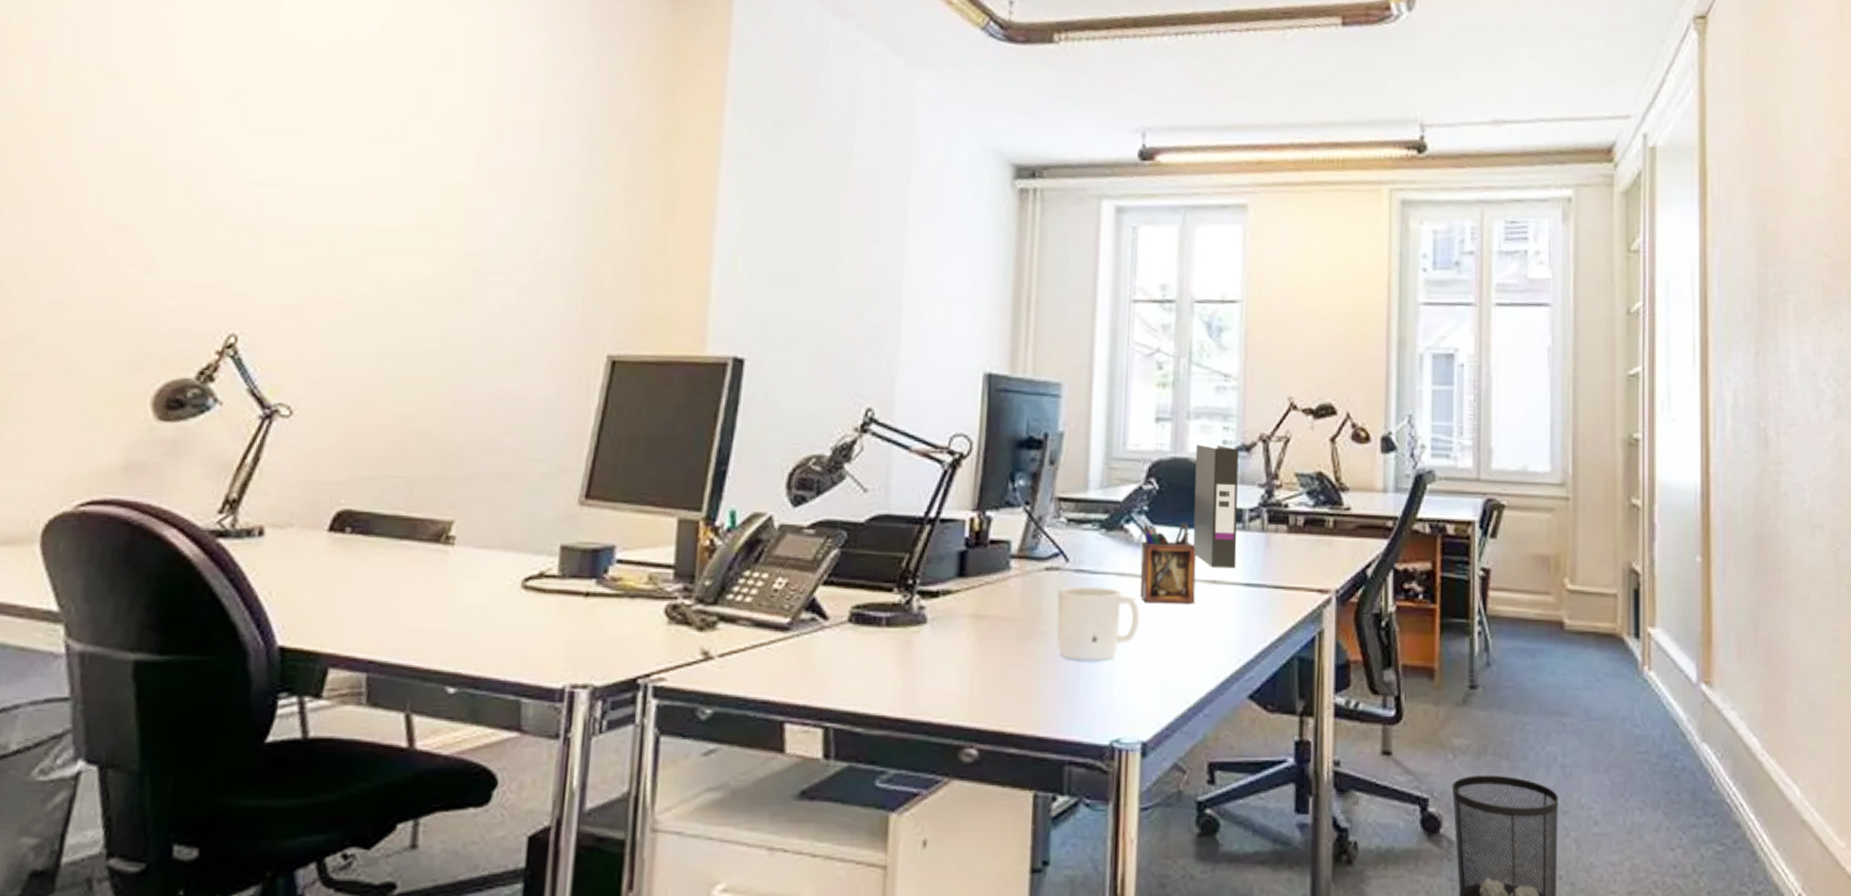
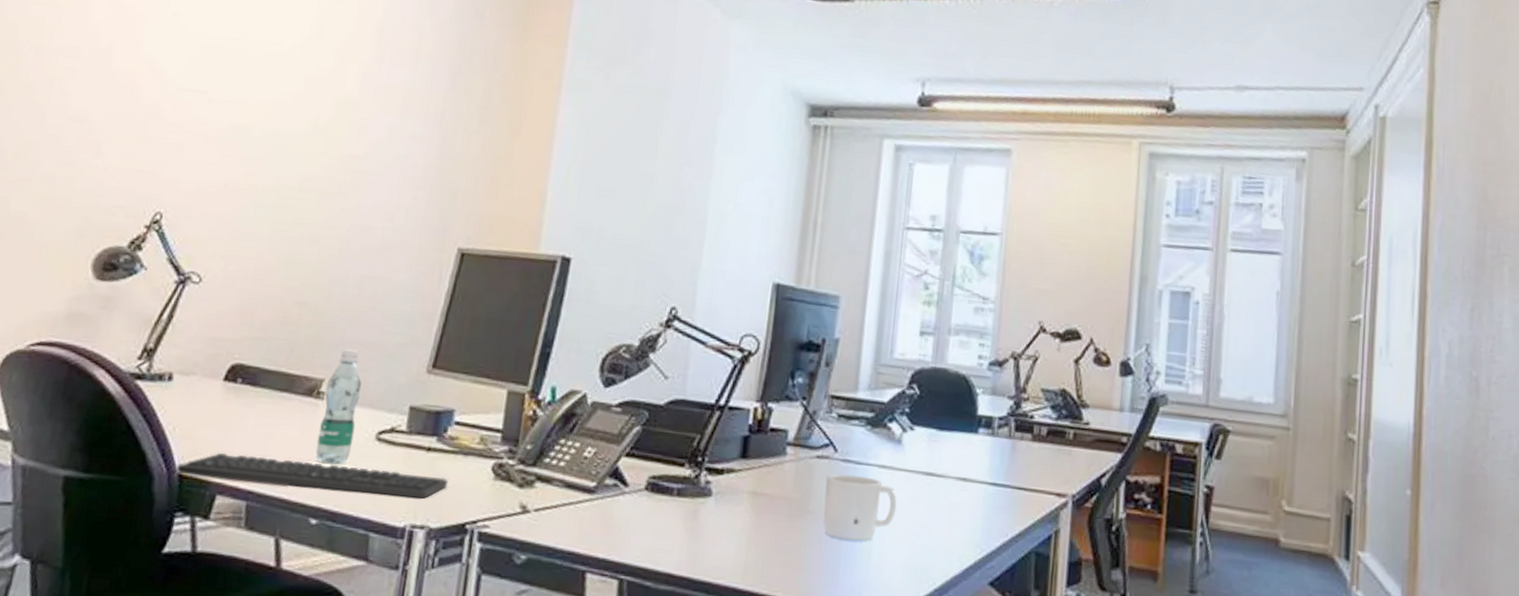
computer keyboard: none [276,618,613,654] -> present [176,453,449,500]
bottle: none [448,483,501,622] -> present [315,348,362,465]
desk organizer: present [1140,521,1197,603] -> none [898,423,950,497]
binder: present [1193,444,1239,569] -> none [947,357,992,469]

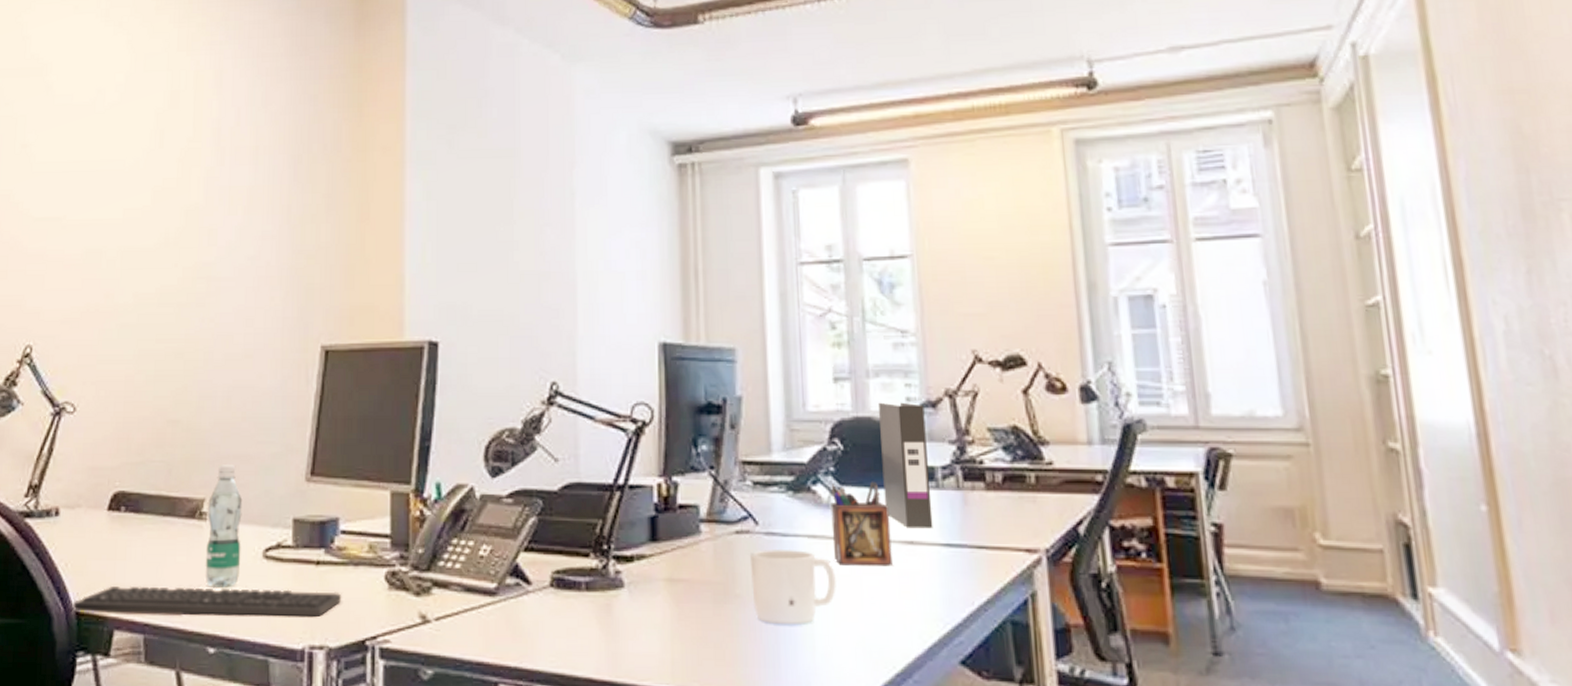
desk organizer: none [898,423,950,497] -> present [830,481,892,566]
binder: none [947,357,992,469] -> present [879,402,933,529]

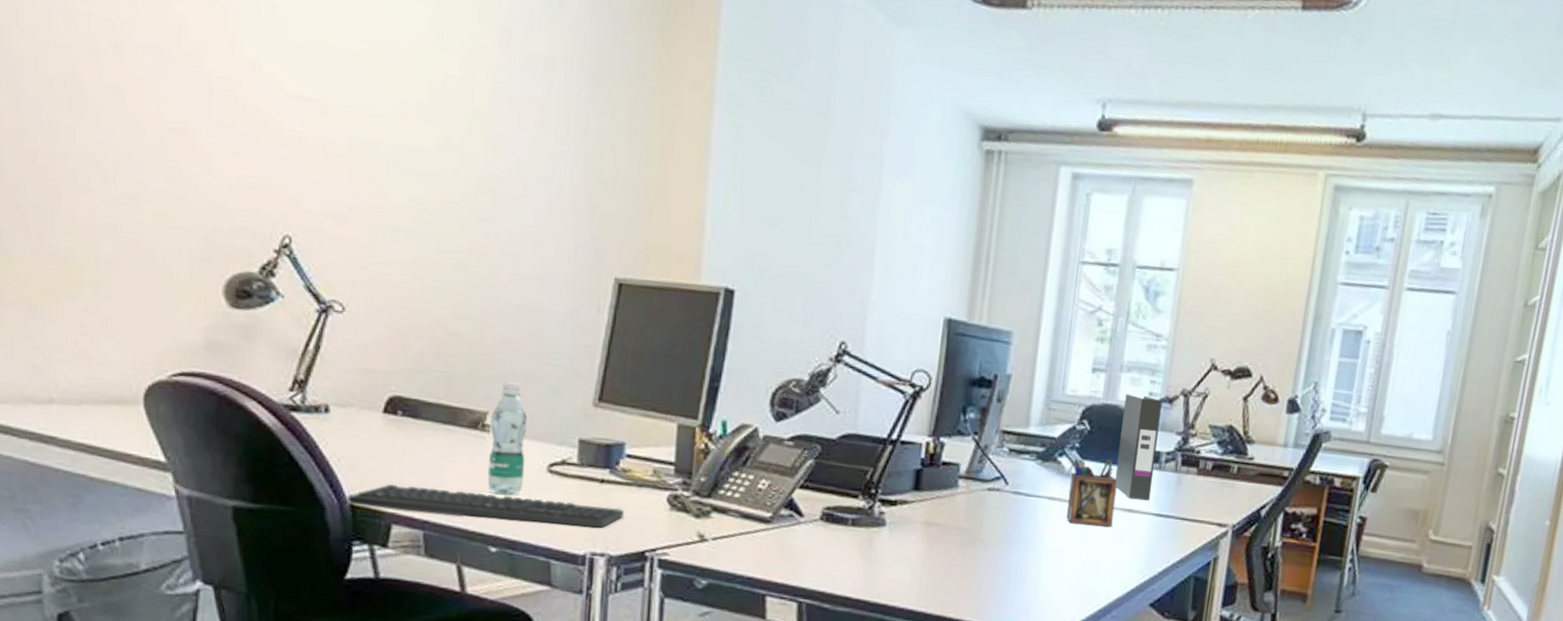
mug: present [749,550,836,626] -> none [994,505,1065,568]

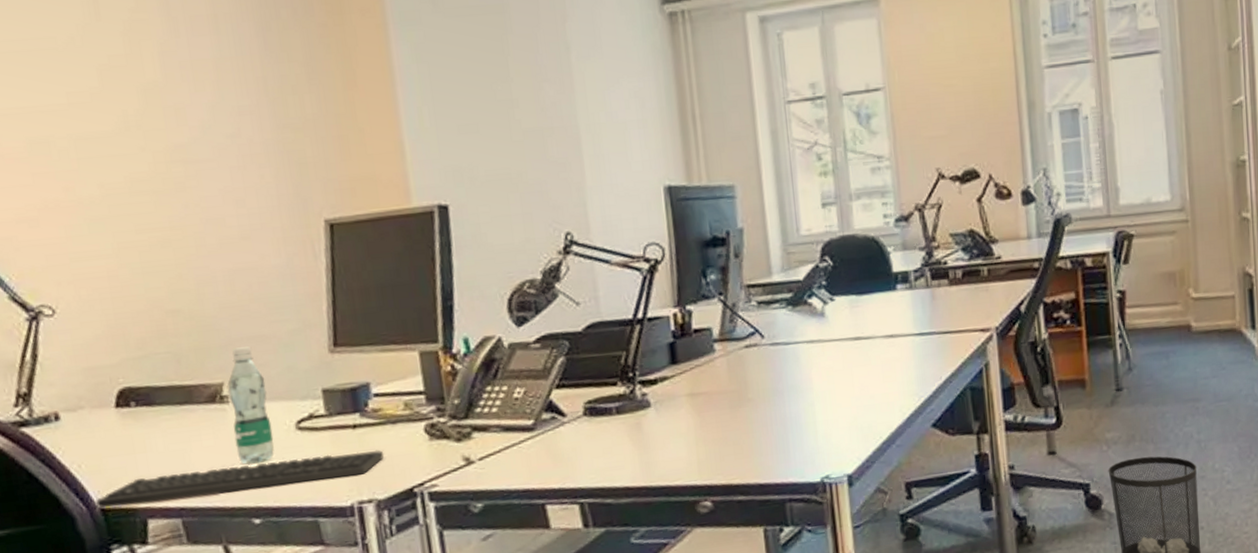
desk organizer: present [1066,457,1118,527] -> none [823,289,877,362]
binder: present [1115,393,1163,501] -> none [861,219,908,325]

